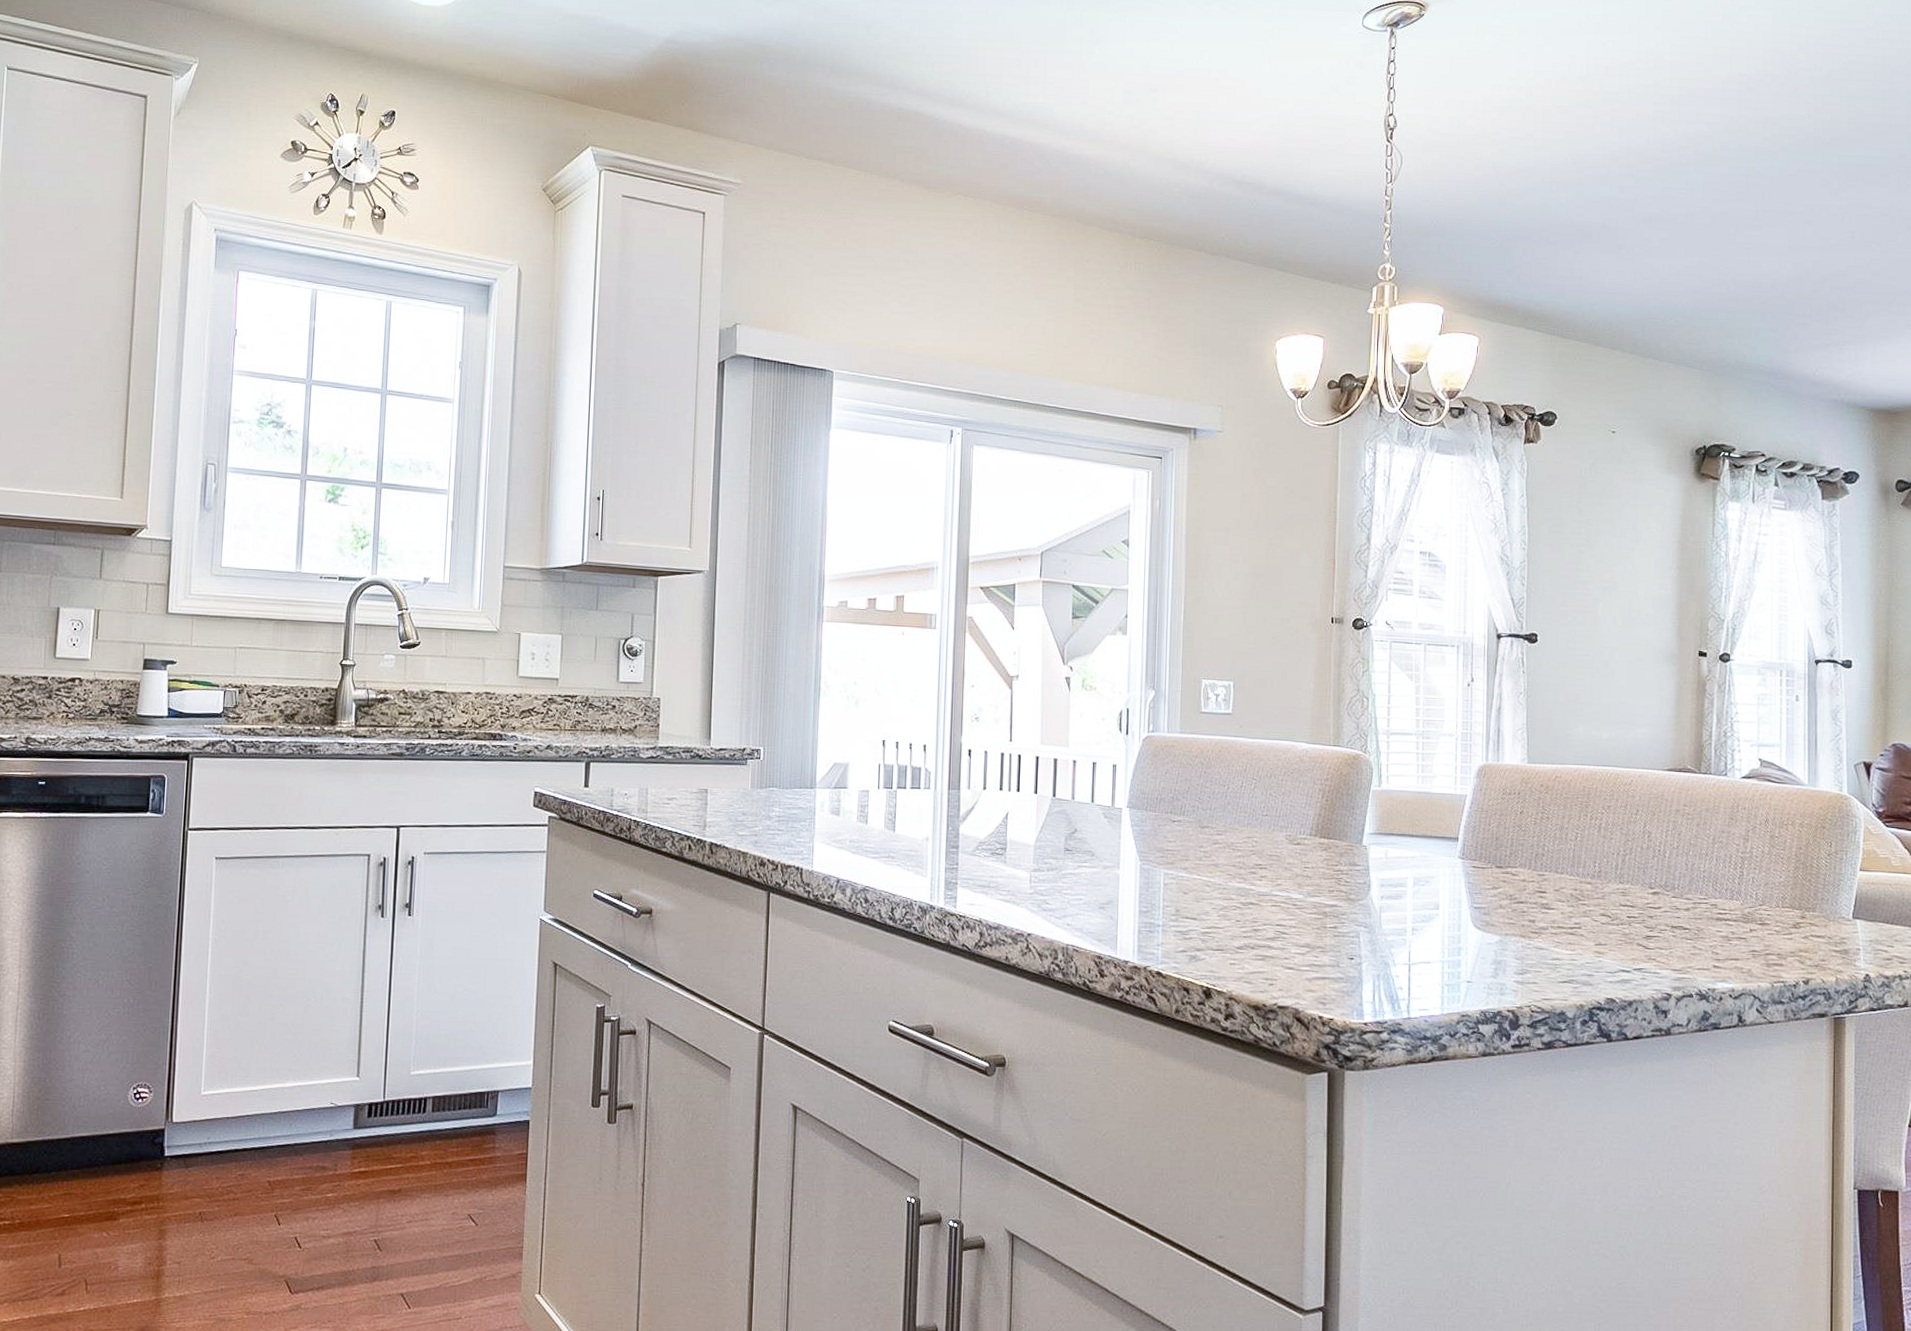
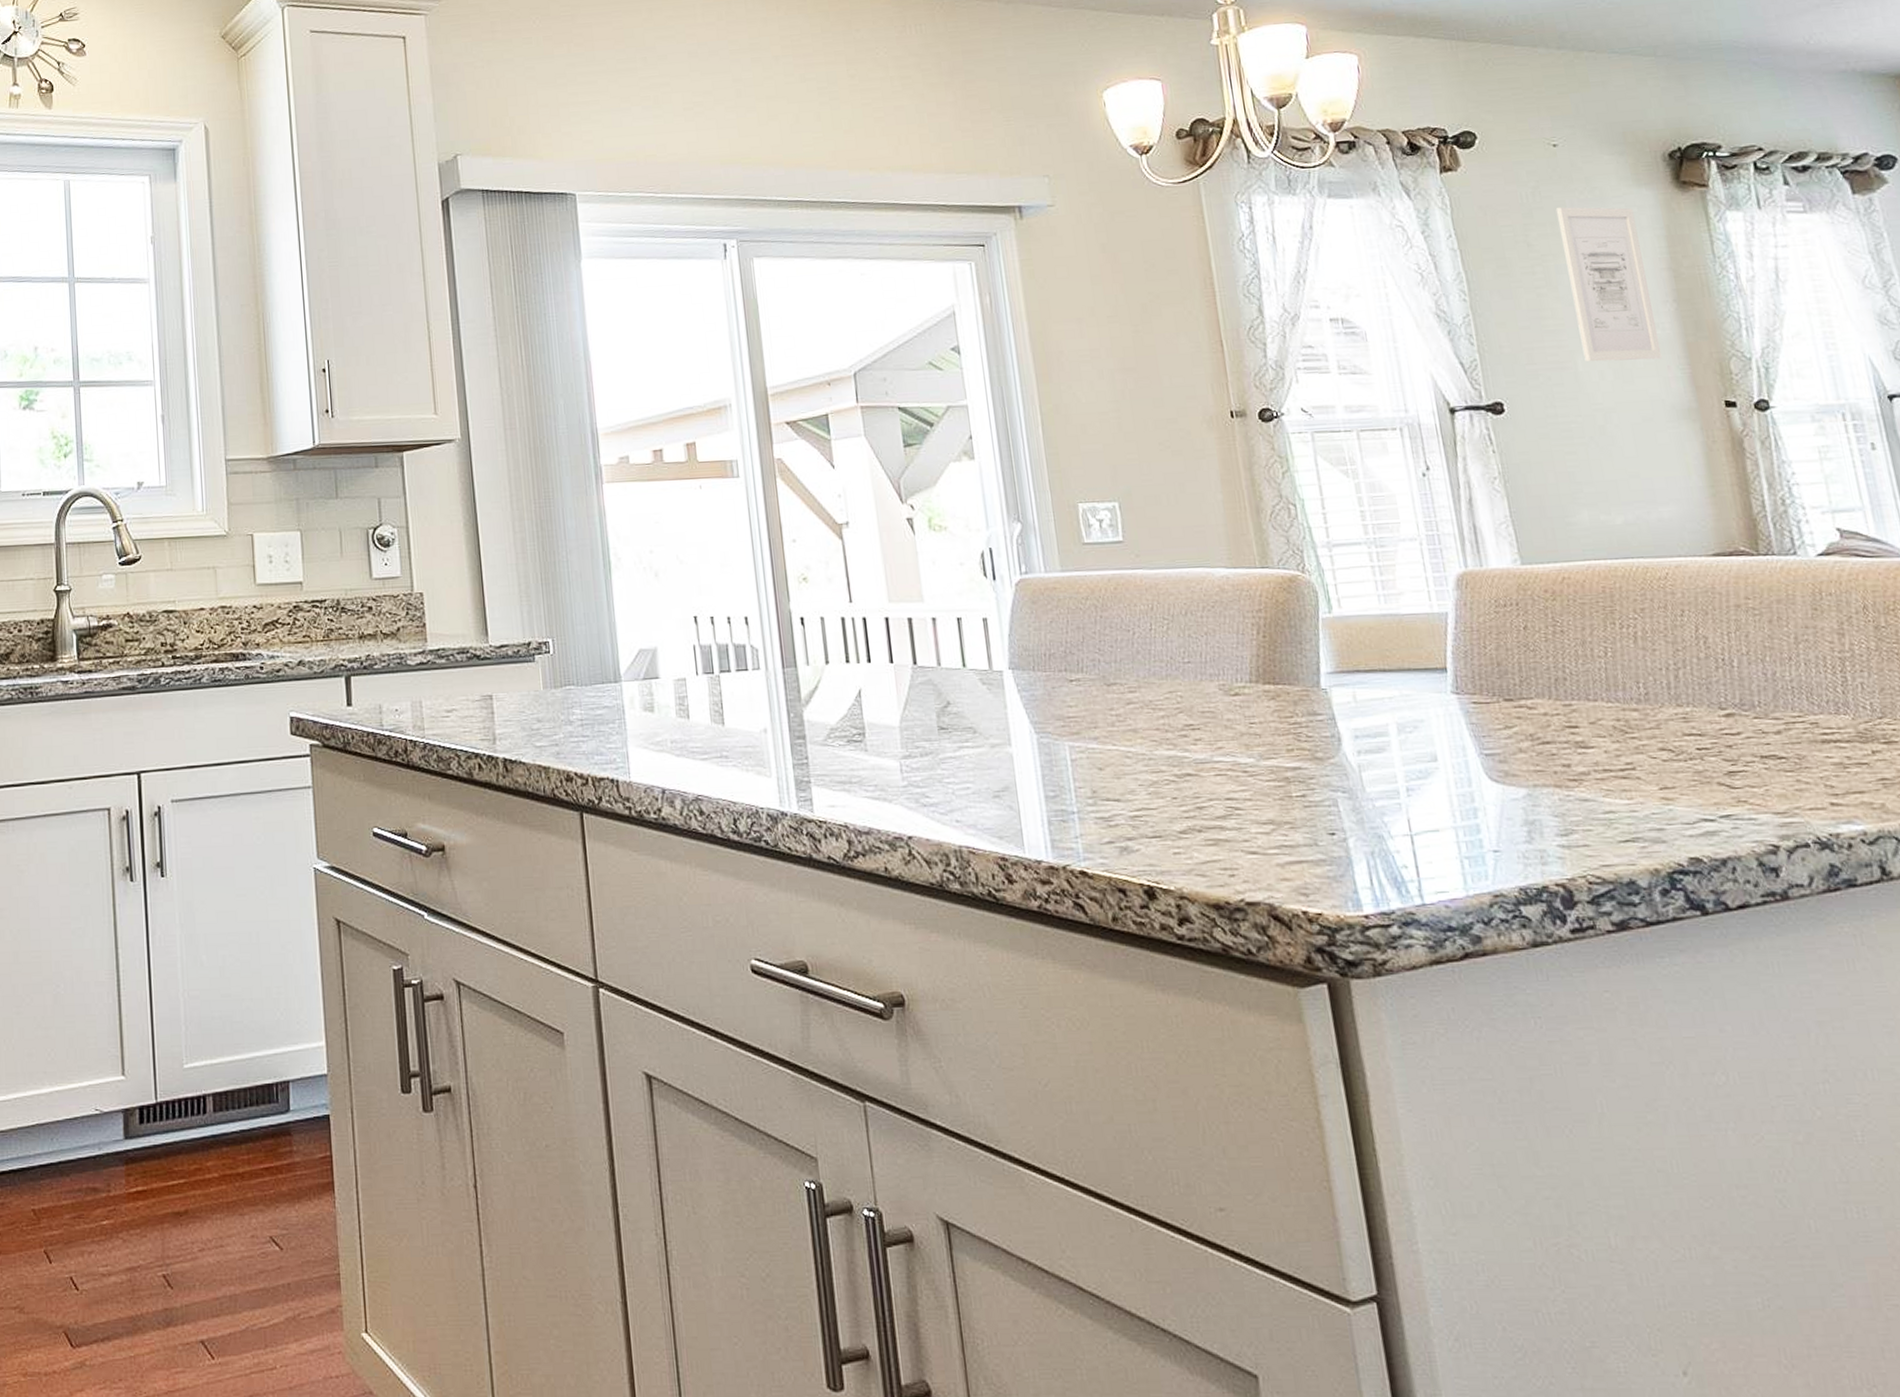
wall art: none [1604,483,1661,613] -> present [1555,207,1663,362]

